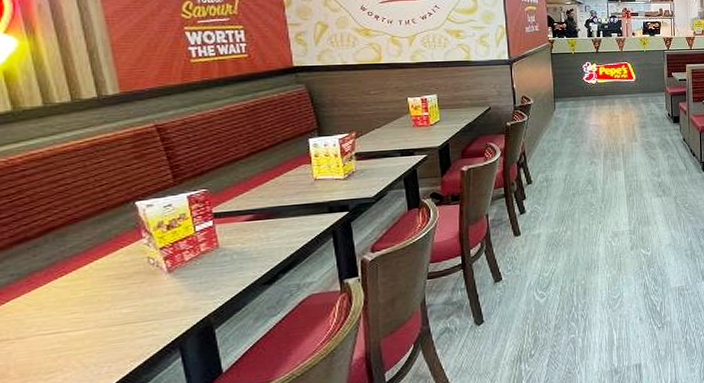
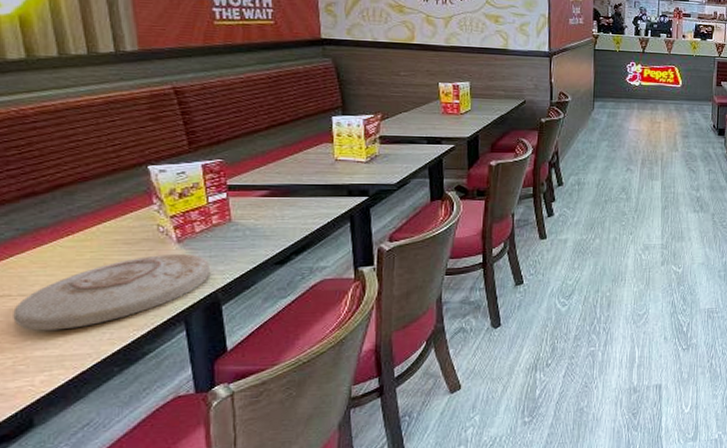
plate: none [12,282,202,372] -> present [13,253,211,331]

